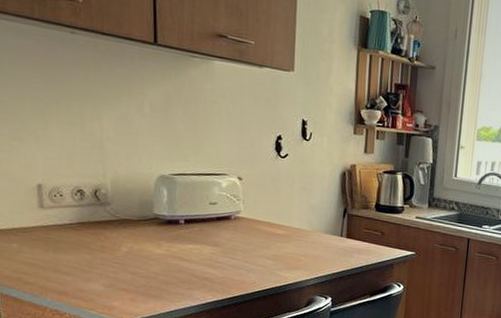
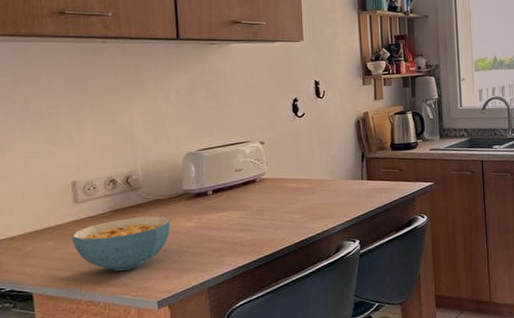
cereal bowl: none [36,233,140,286] -> present [71,216,171,271]

